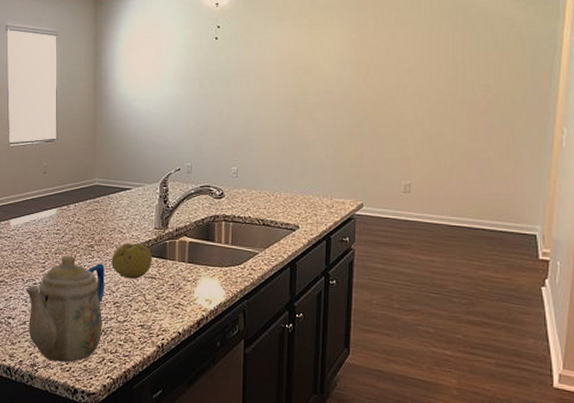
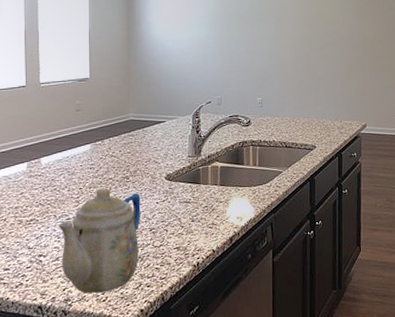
fruit: present [112,243,152,279] -> none [147,171,186,205]

